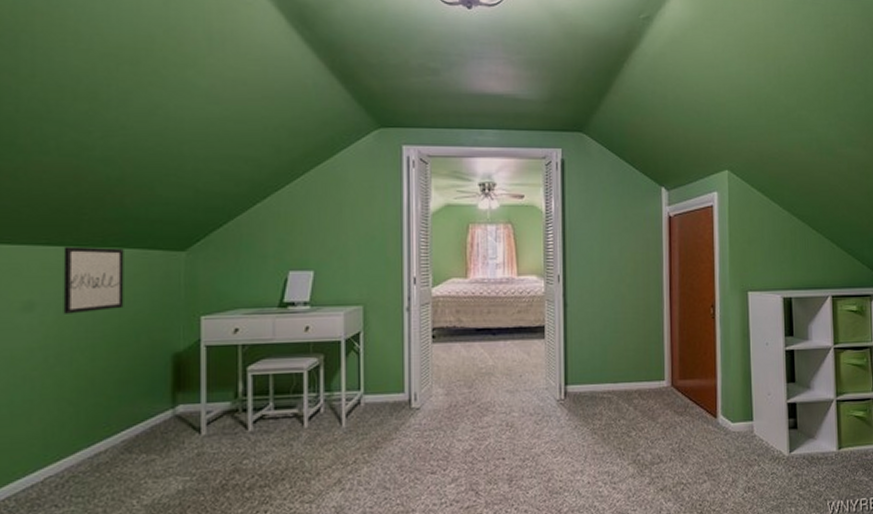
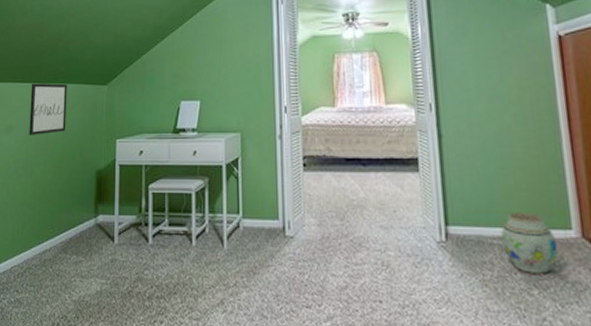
vase: none [609,369,653,419] -> present [500,213,558,274]

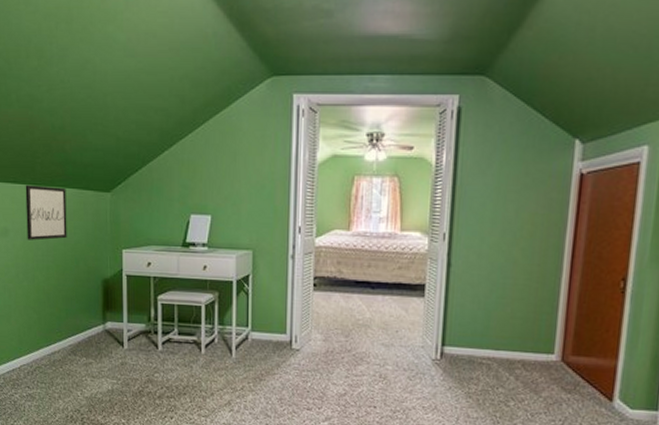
vase: present [500,213,558,274] -> none [489,337,539,389]

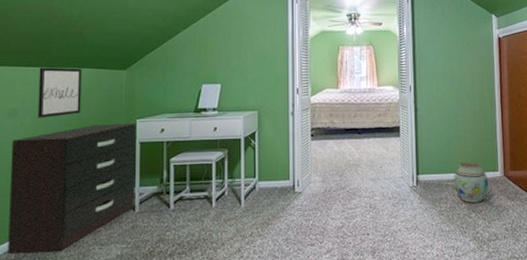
dresser: none [6,252,123,377] -> present [8,122,136,255]
vase: none [489,337,539,389] -> present [453,162,489,203]

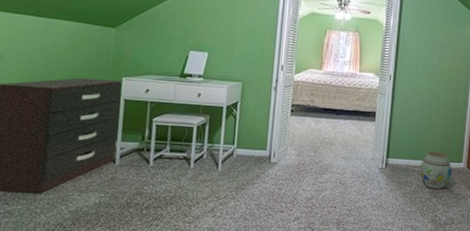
wall art: present [37,67,82,118] -> none [24,15,71,66]

